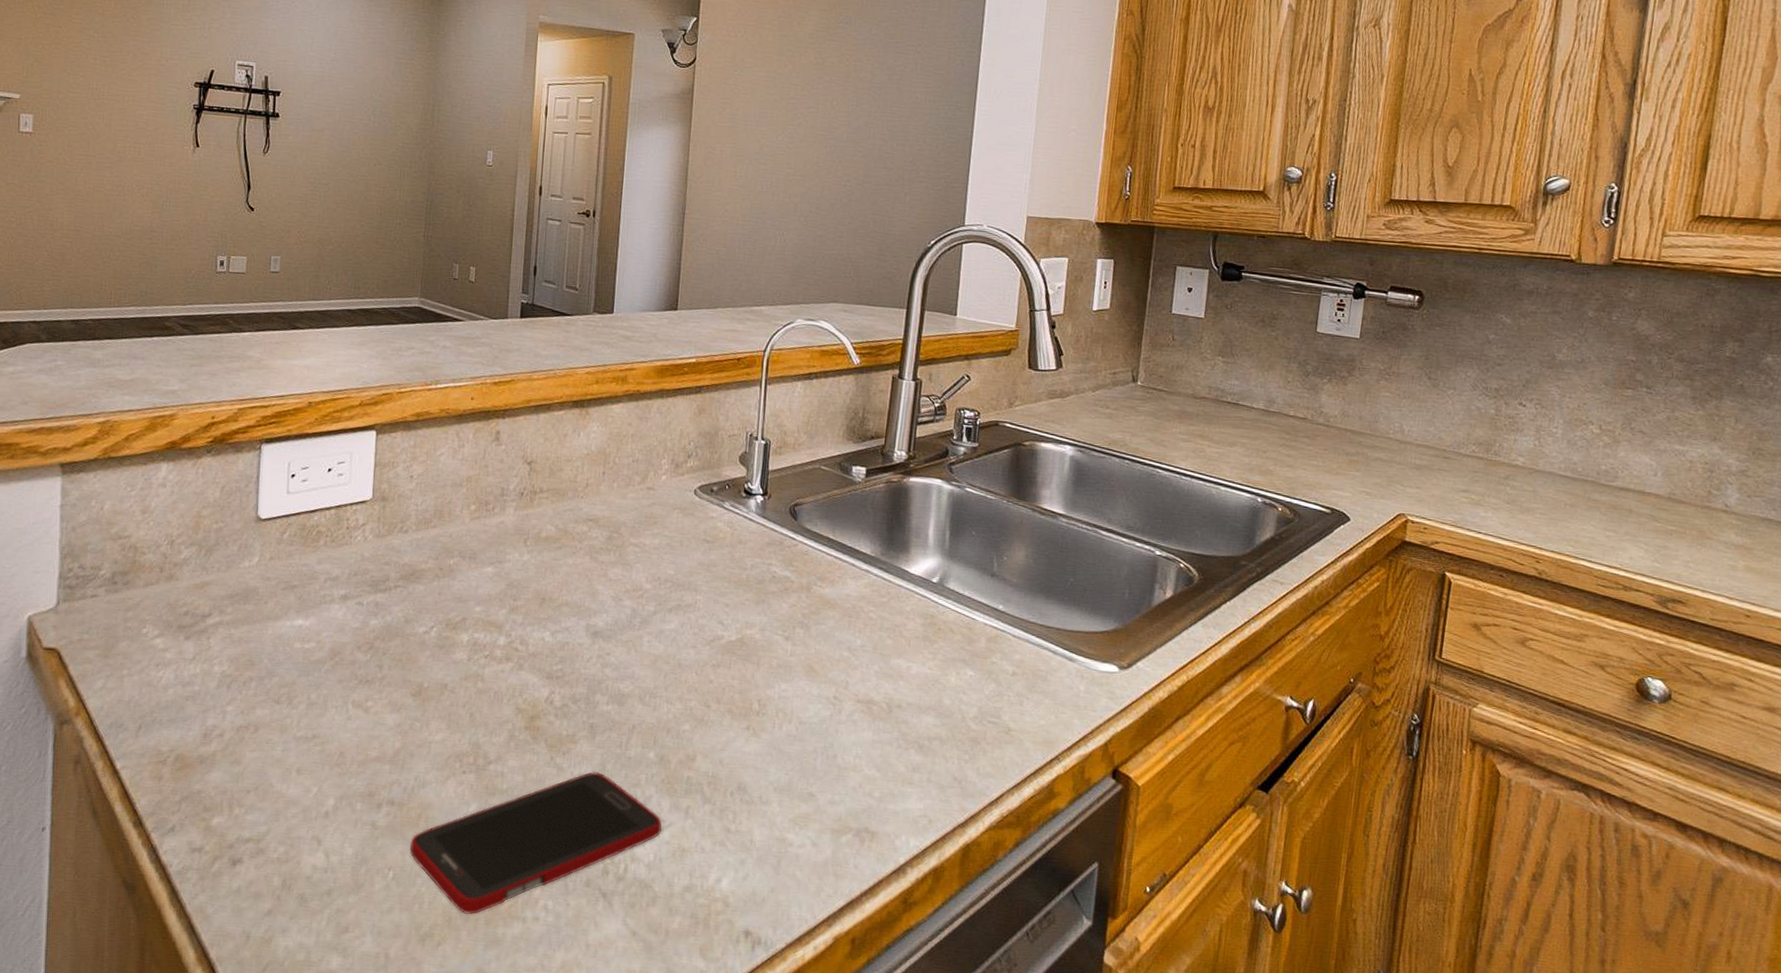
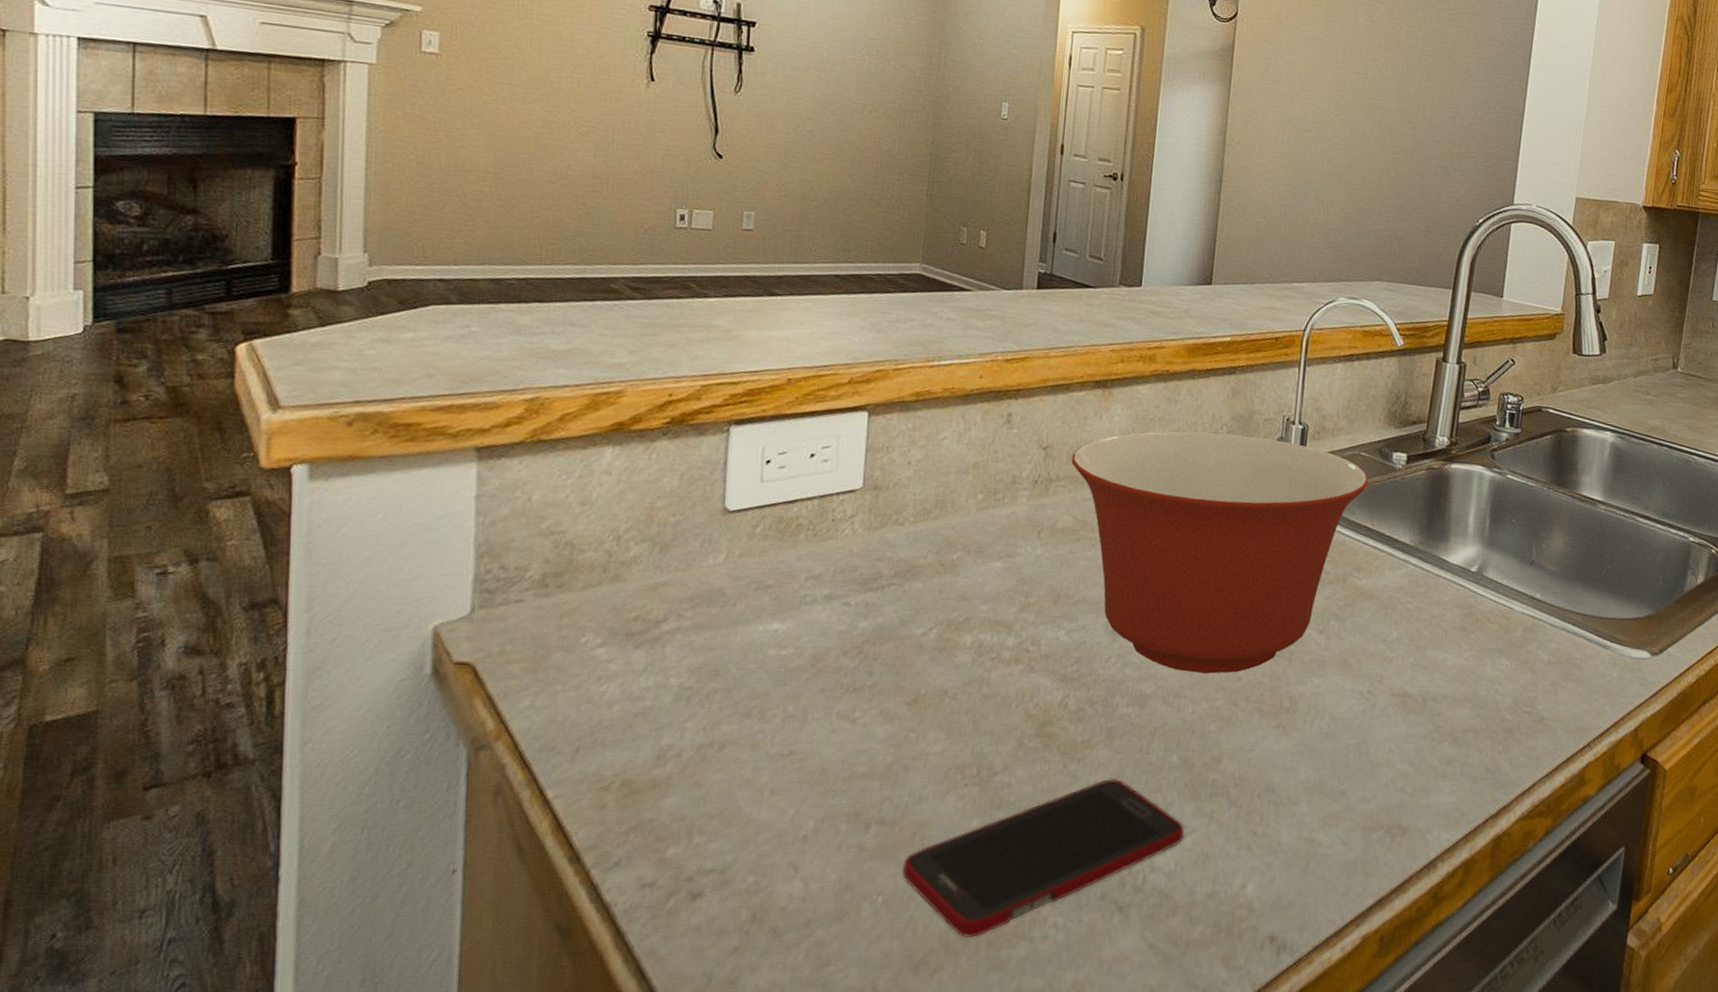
mixing bowl: none [553,447,830,676] -> present [1071,431,1369,674]

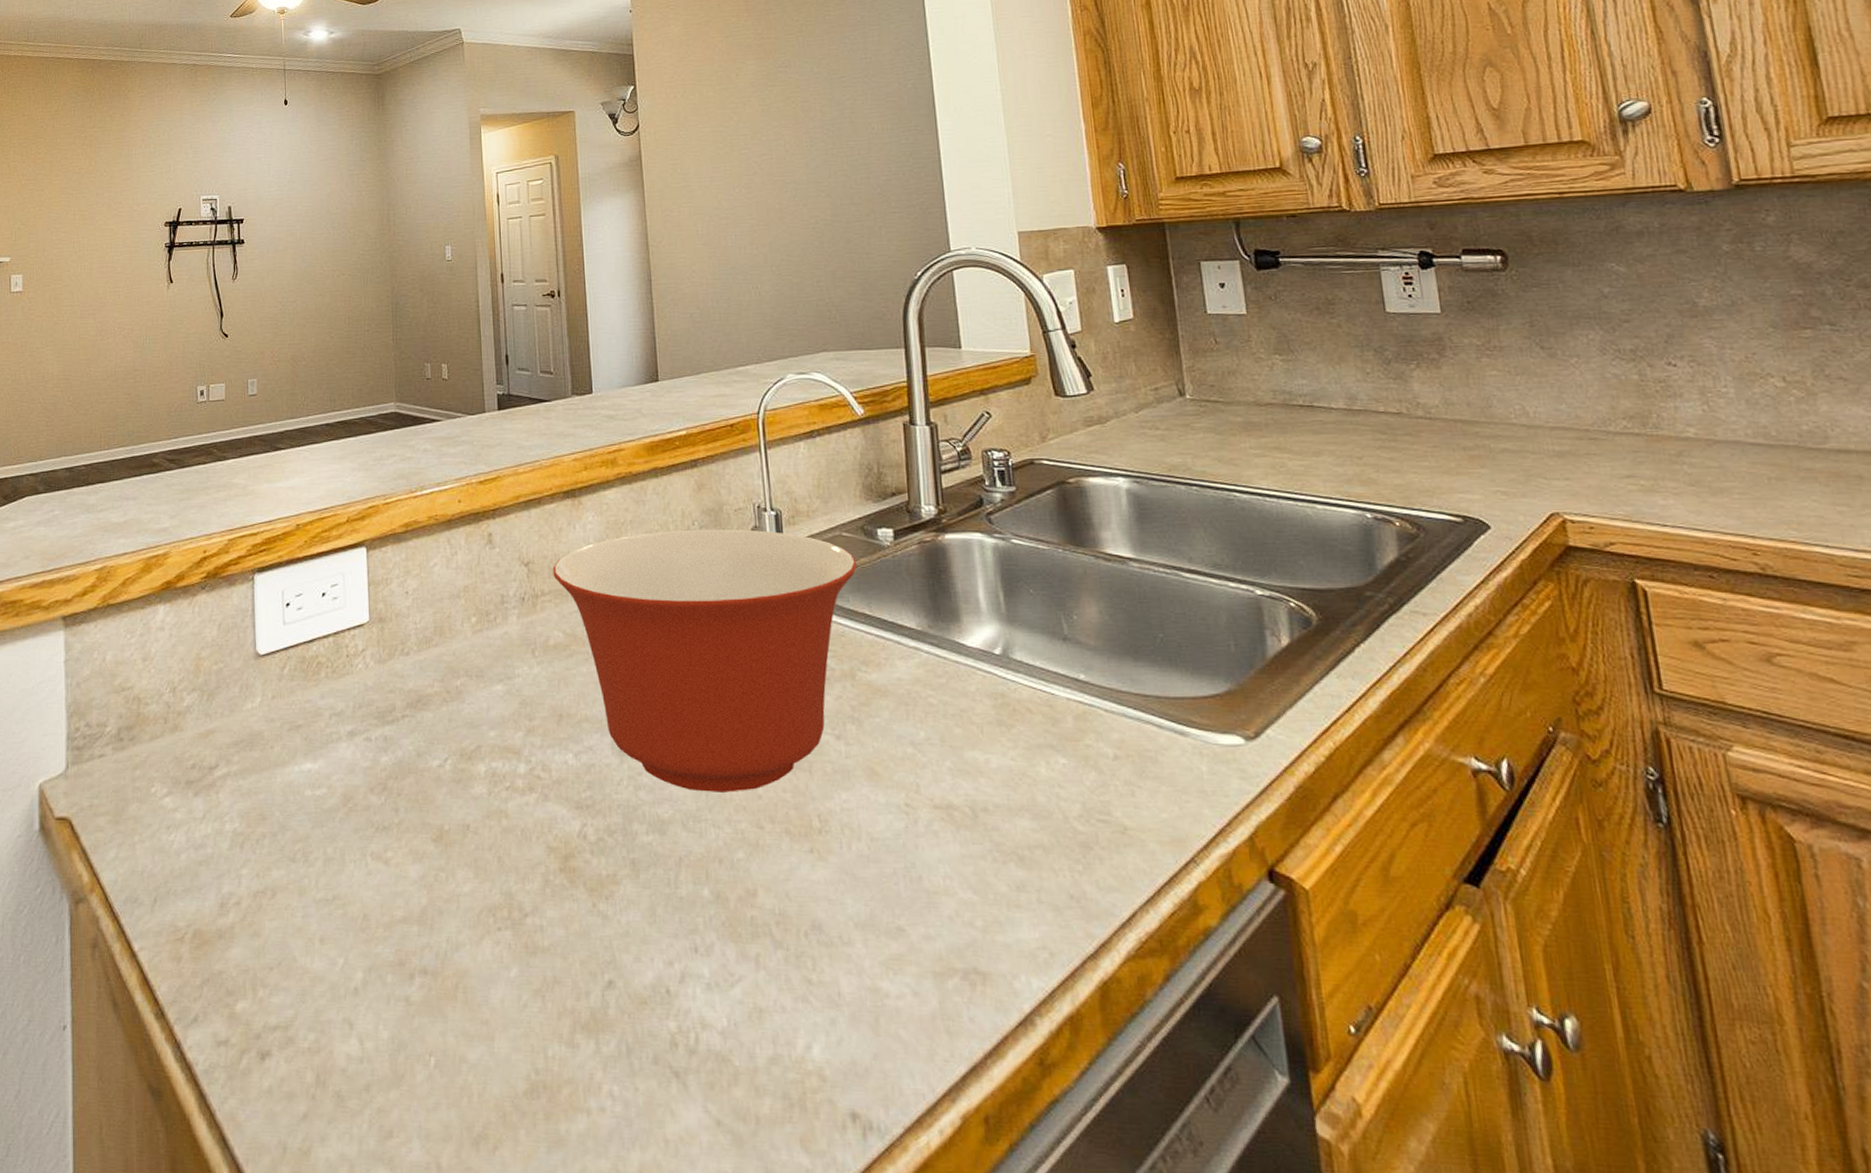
cell phone: present [902,779,1185,938] -> none [449,918,732,1108]

